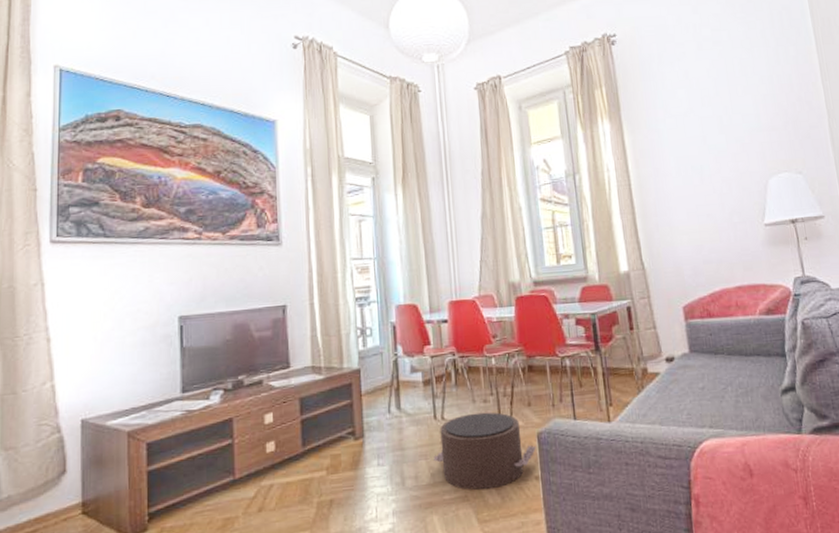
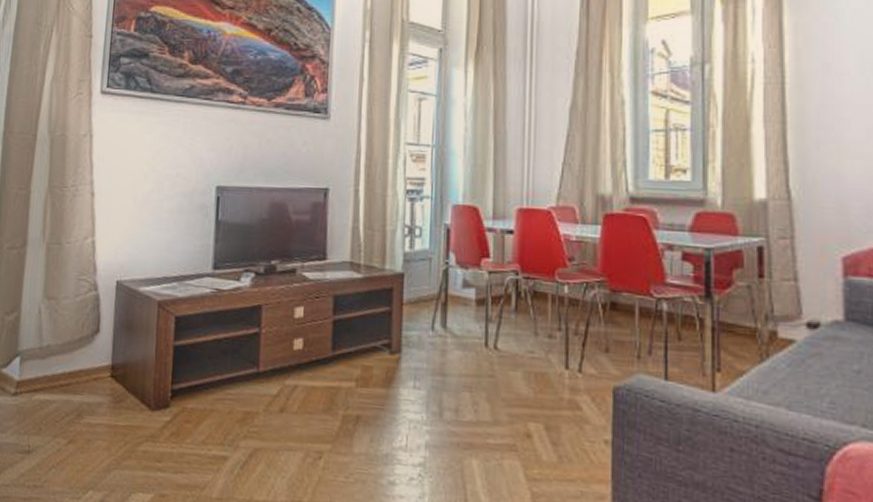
pouf: present [433,412,537,491] -> none [479,348,611,444]

